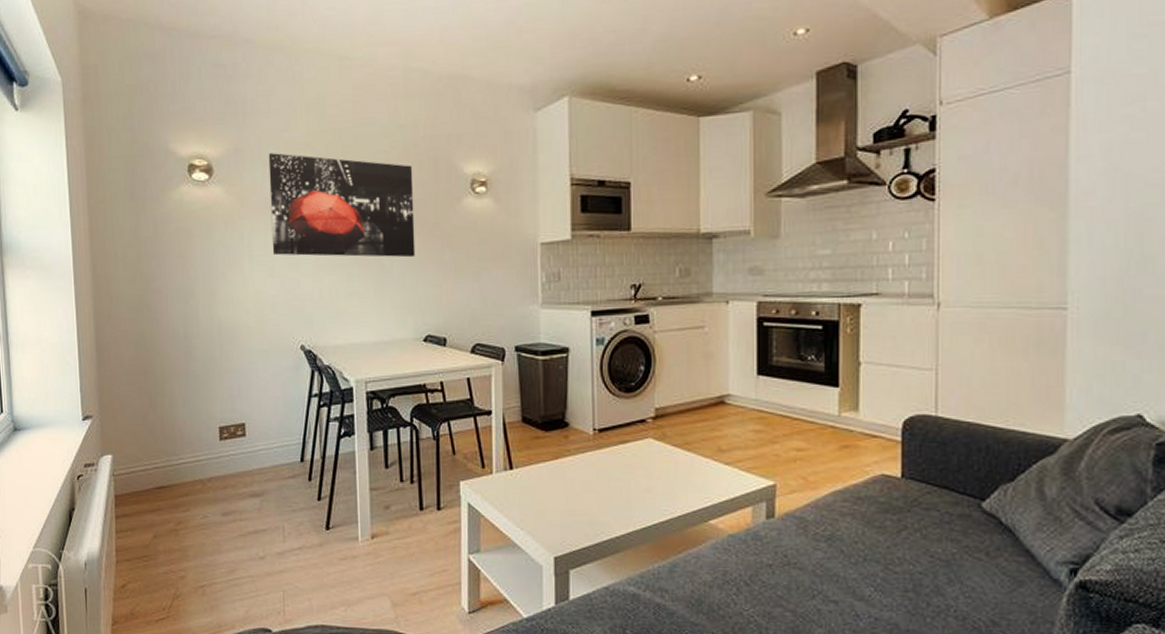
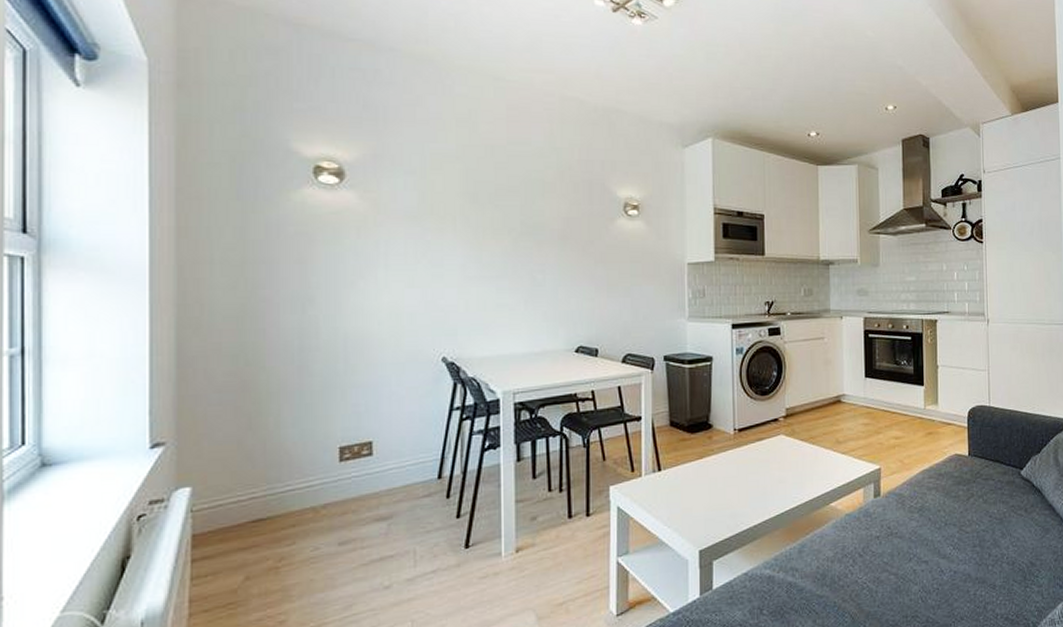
wall art: present [268,153,416,258] -> none [412,162,569,272]

